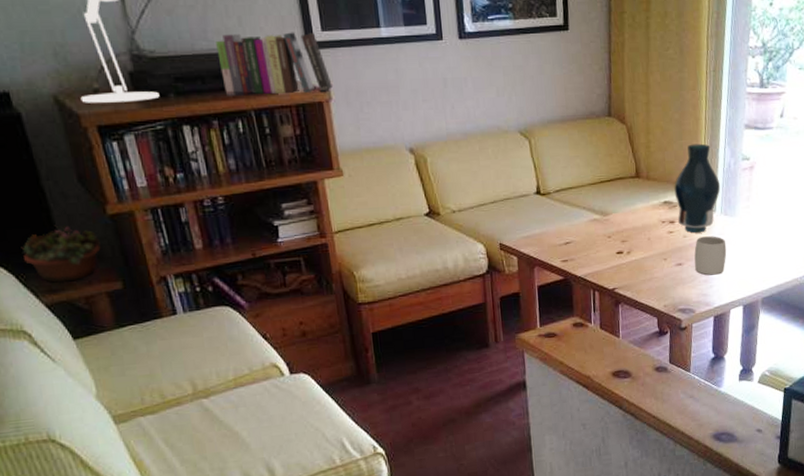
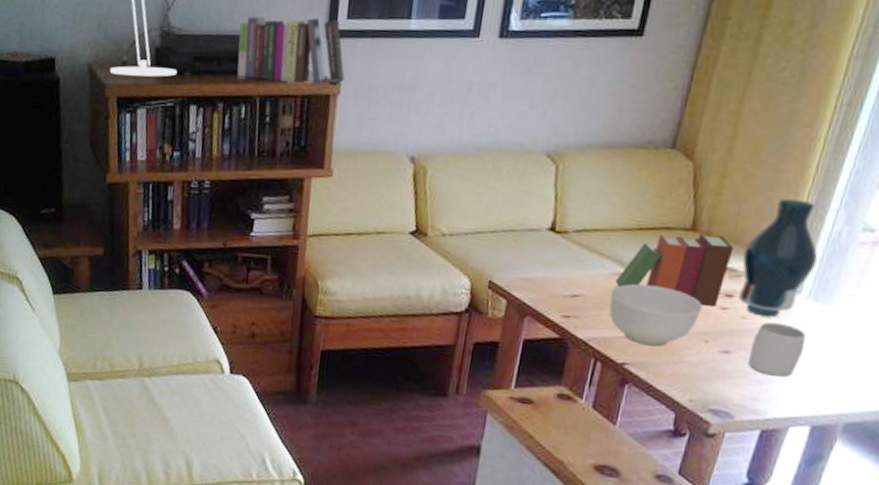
succulent planter: present [21,225,101,283] -> none [32,185,95,240]
bowl: none [592,223,657,271] -> present [609,283,704,346]
books: none [593,179,667,233] -> present [615,234,734,307]

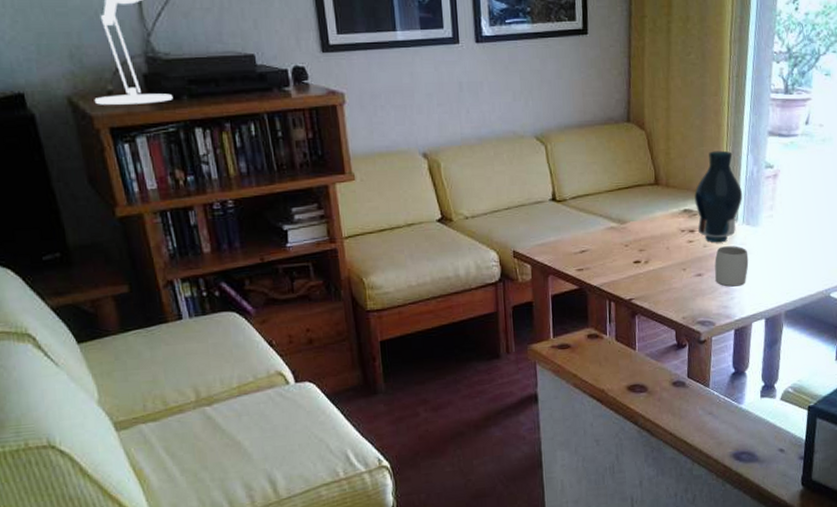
books: present [237,16,345,86] -> none [231,35,347,99]
bowl: present [609,283,704,346] -> none [609,232,677,282]
books: present [615,234,734,307] -> none [610,186,687,242]

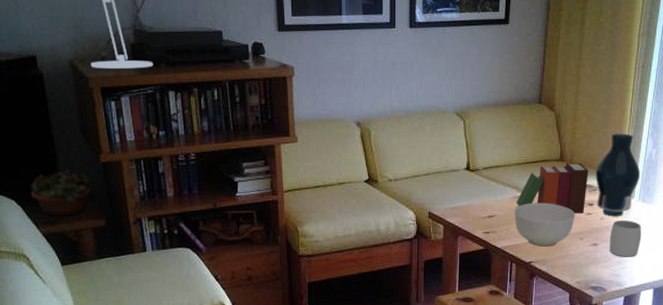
succulent planter: none [29,227,109,286] -> present [30,168,92,216]
bowl: none [609,232,677,282] -> present [515,203,576,247]
books: none [610,186,687,242] -> present [516,163,589,213]

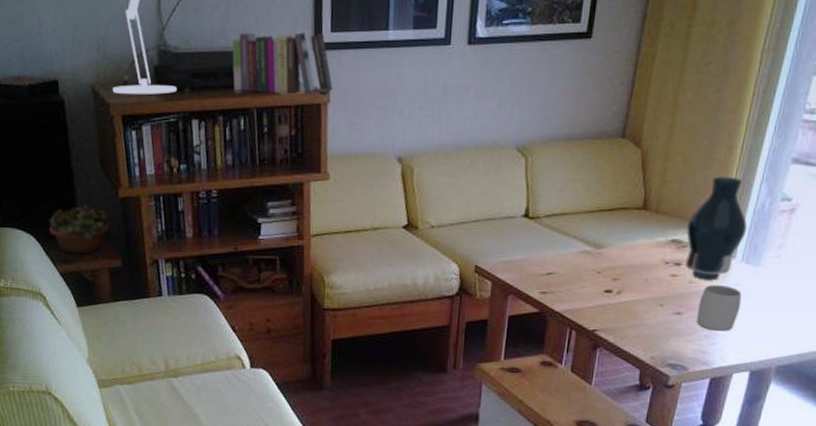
books: none [203,16,296,70] -> present [232,32,333,95]
bowl: present [515,203,576,247] -> none [579,259,657,313]
books: present [516,163,589,213] -> none [582,212,679,274]

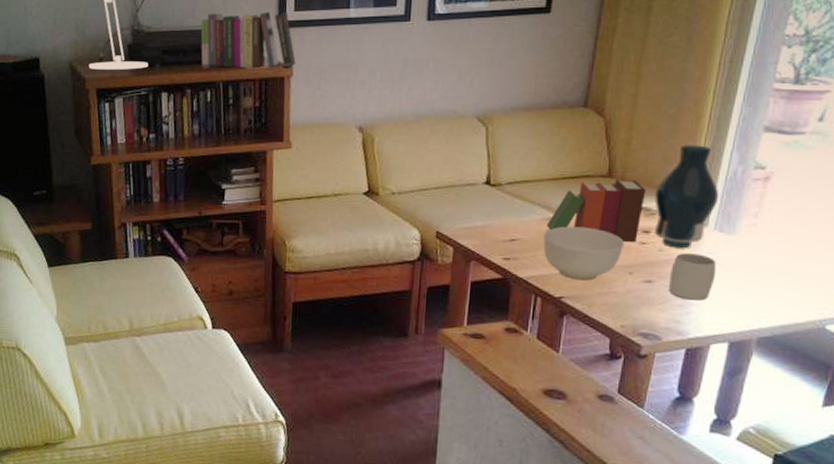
succulent planter: present [48,202,110,255] -> none [25,169,82,218]
bowl: none [579,259,657,313] -> present [543,226,625,281]
books: none [582,212,679,274] -> present [546,180,646,242]

